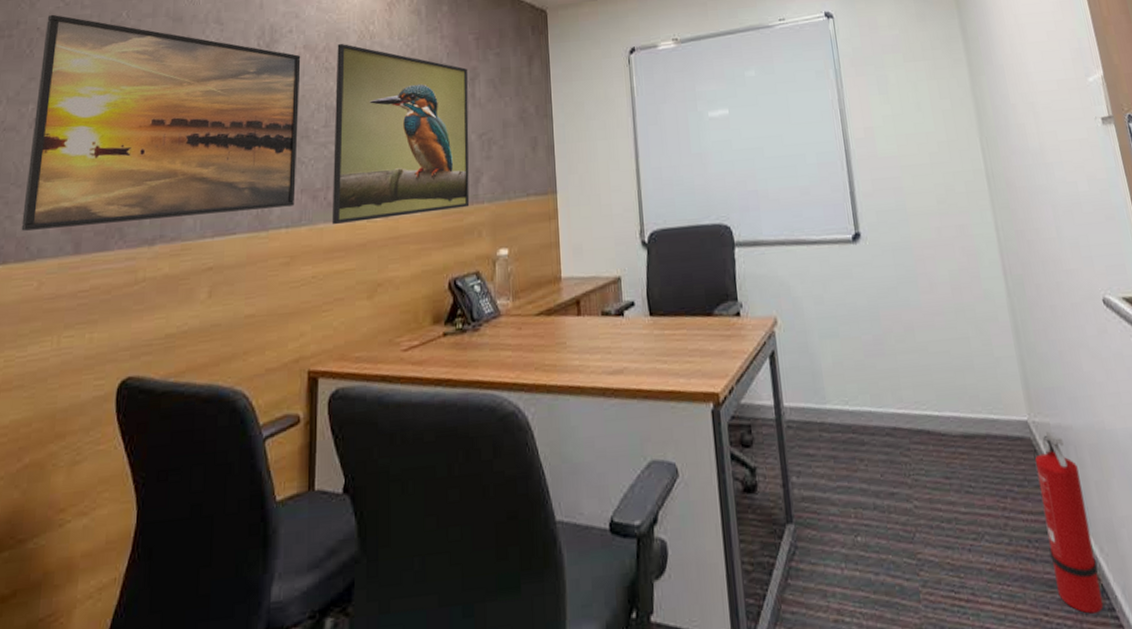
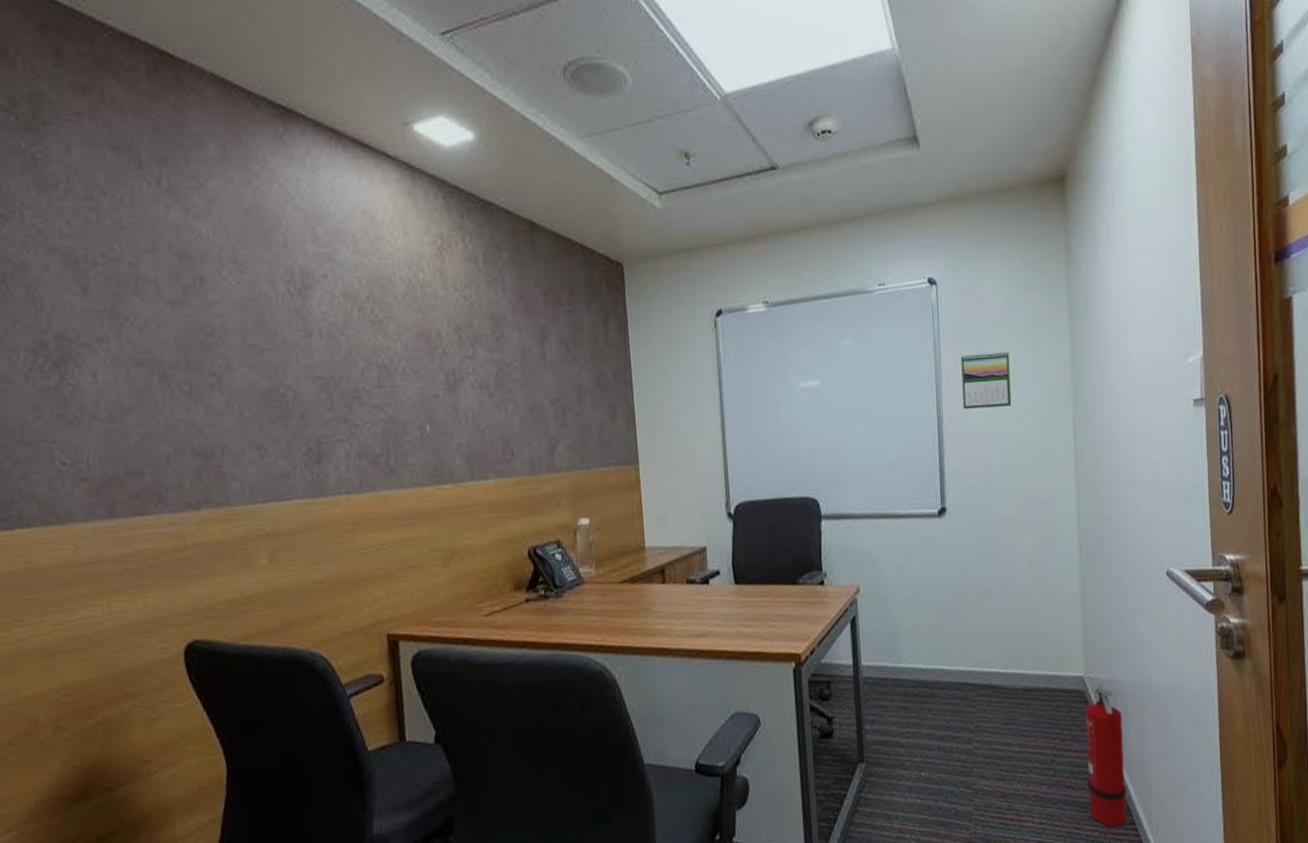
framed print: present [21,14,301,231] -> none [19,244,353,493]
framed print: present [331,43,470,225] -> none [382,292,546,492]
calendar: none [862,76,917,133] -> present [961,351,1012,409]

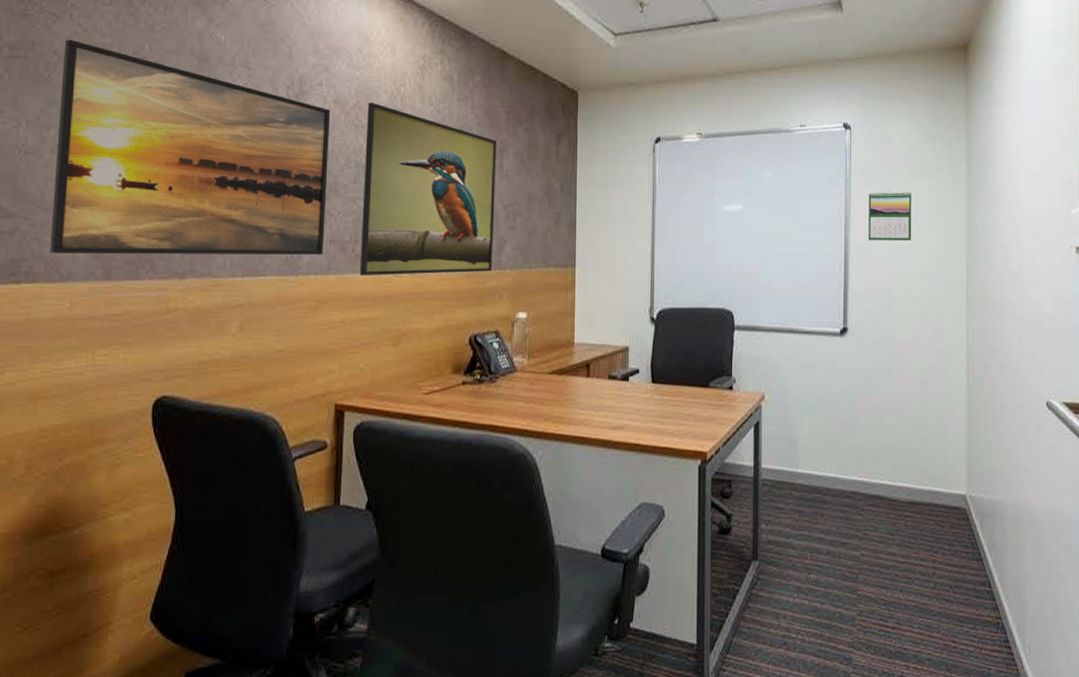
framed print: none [19,244,353,493] -> present [49,39,331,255]
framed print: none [382,292,546,492] -> present [359,102,498,276]
fire extinguisher: present [1085,685,1127,827] -> none [965,504,1002,643]

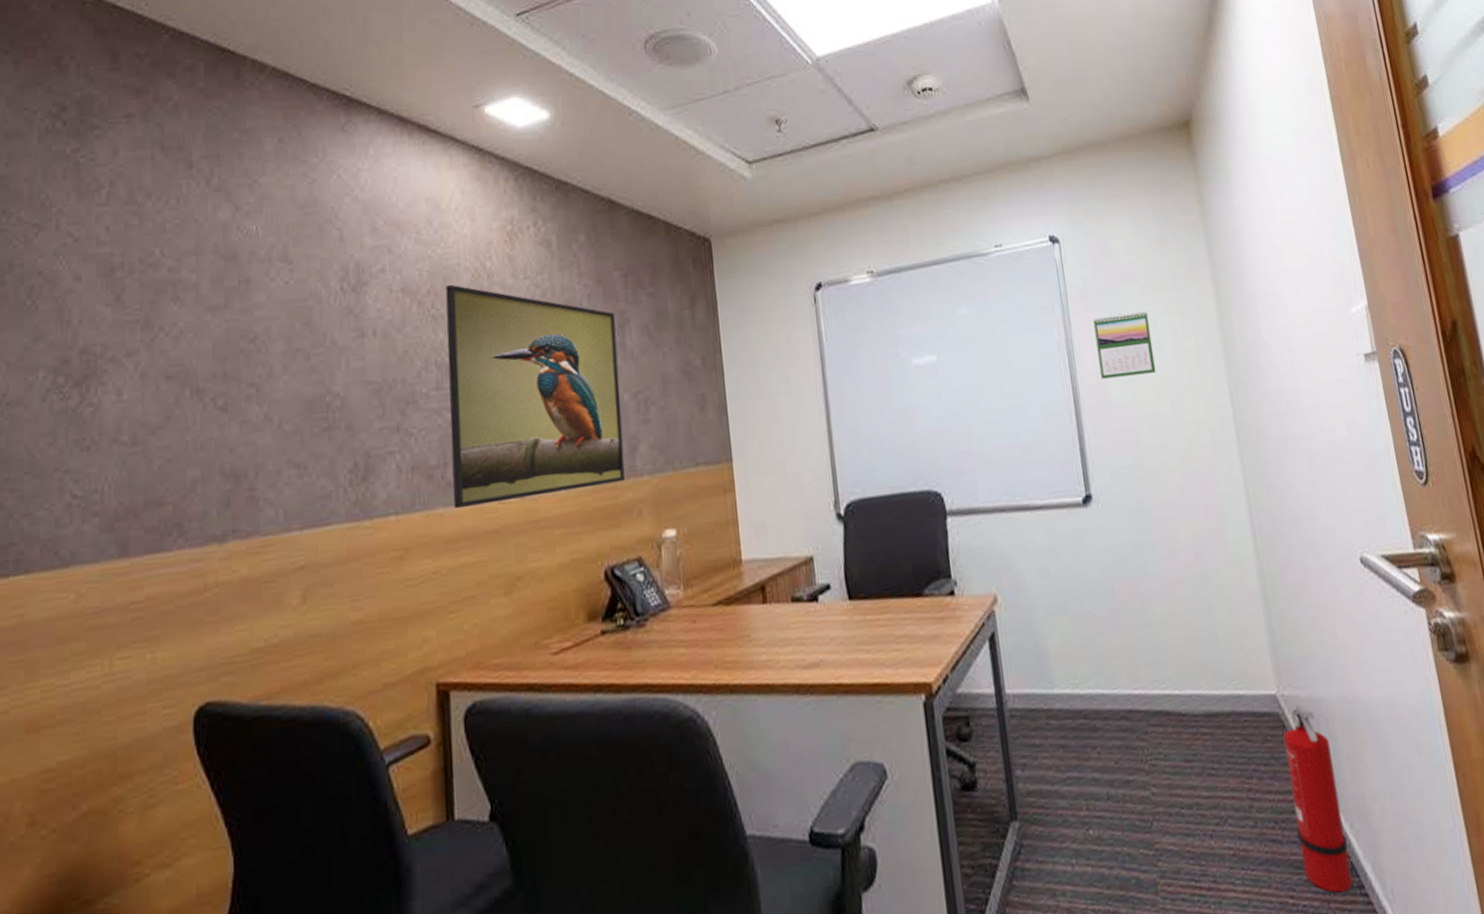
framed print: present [49,39,331,255] -> none [45,253,405,532]
fire extinguisher: none [965,504,1002,643] -> present [1283,704,1353,893]

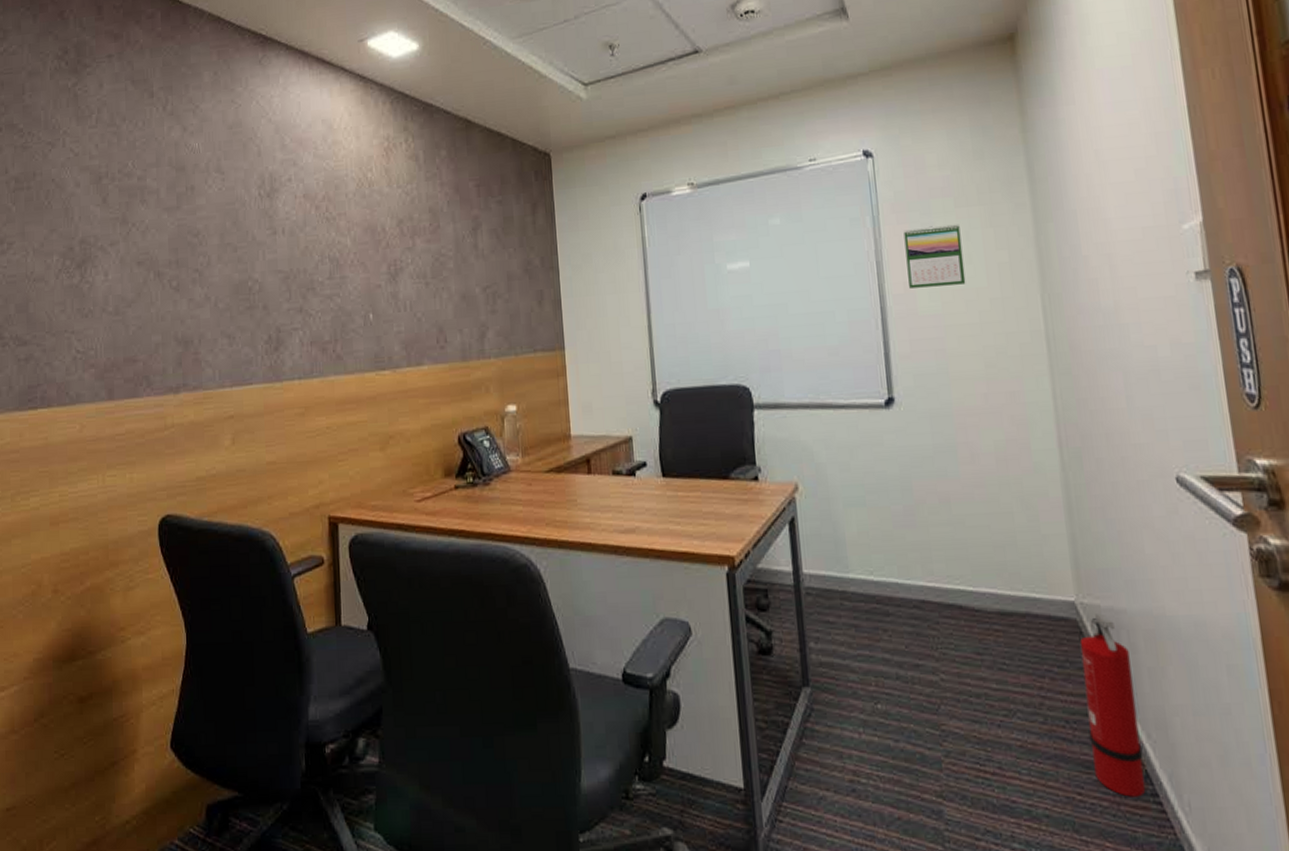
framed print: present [445,284,626,509] -> none [336,191,476,378]

